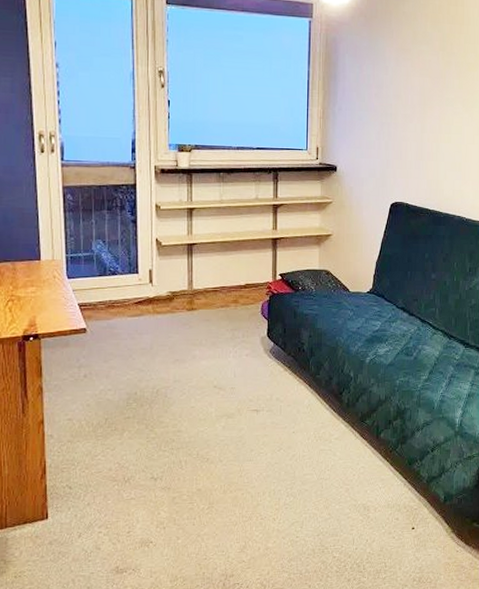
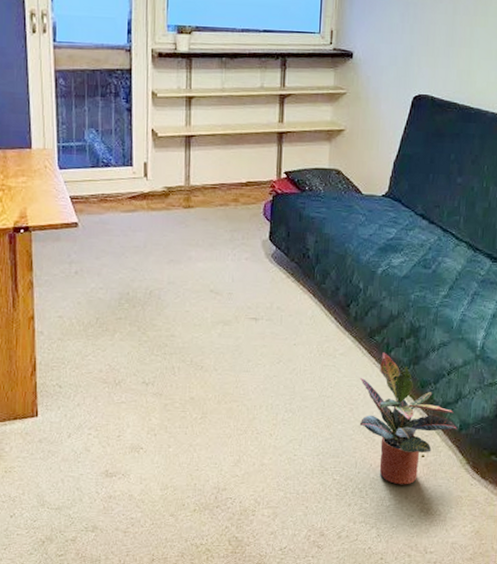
potted plant: none [354,434,443,557] -> present [359,352,458,485]

